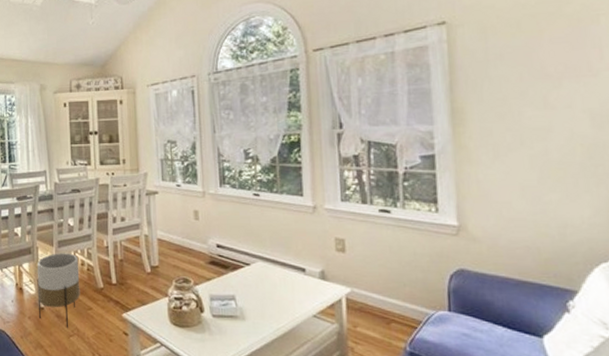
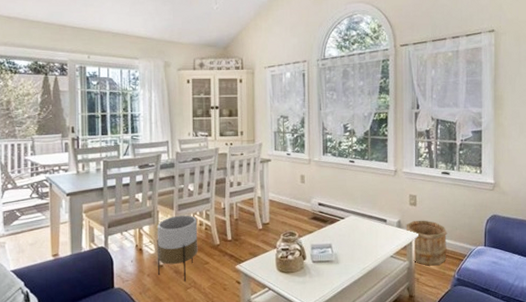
wooden bucket: none [332,271,392,333] -> present [406,220,448,266]

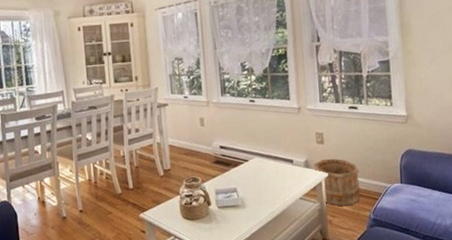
planter: present [157,215,198,282] -> none [58,165,100,233]

